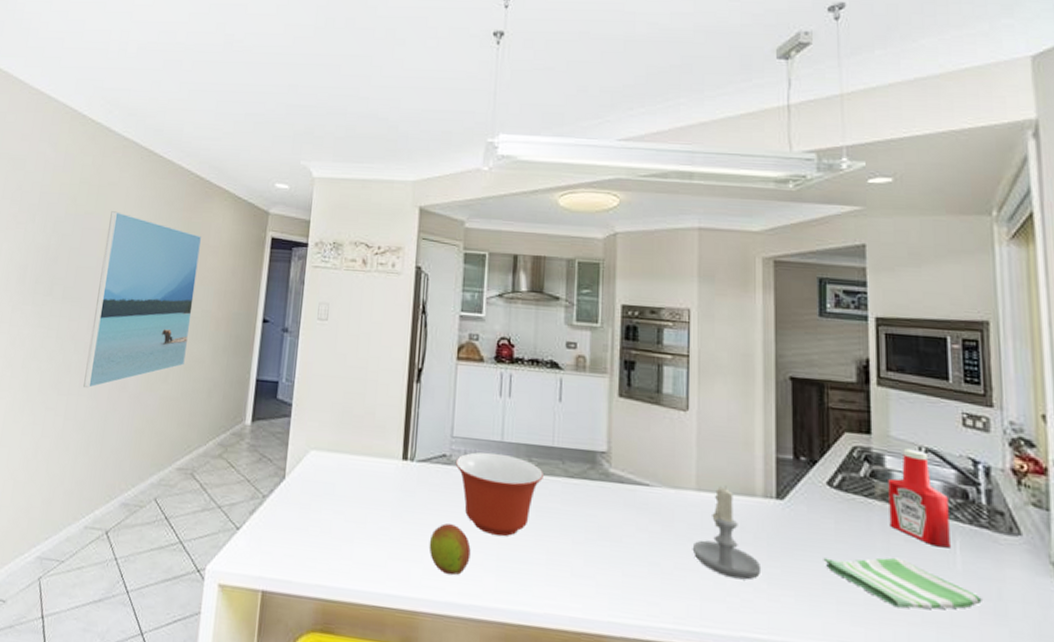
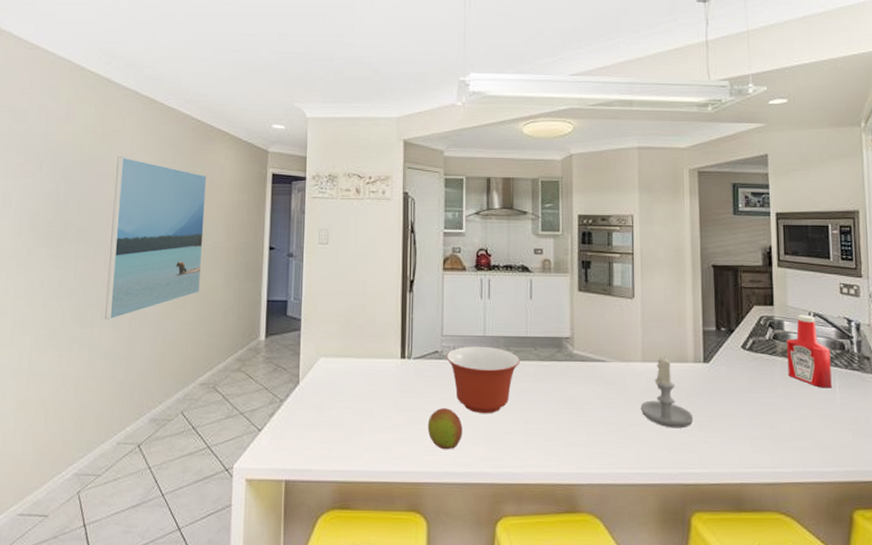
dish towel: present [823,557,984,609] -> none [739,399,855,437]

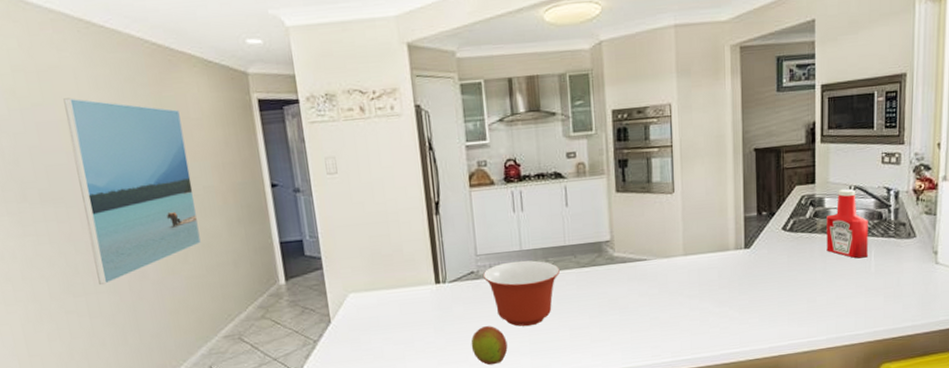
candle: present [640,355,694,429] -> none [682,247,735,315]

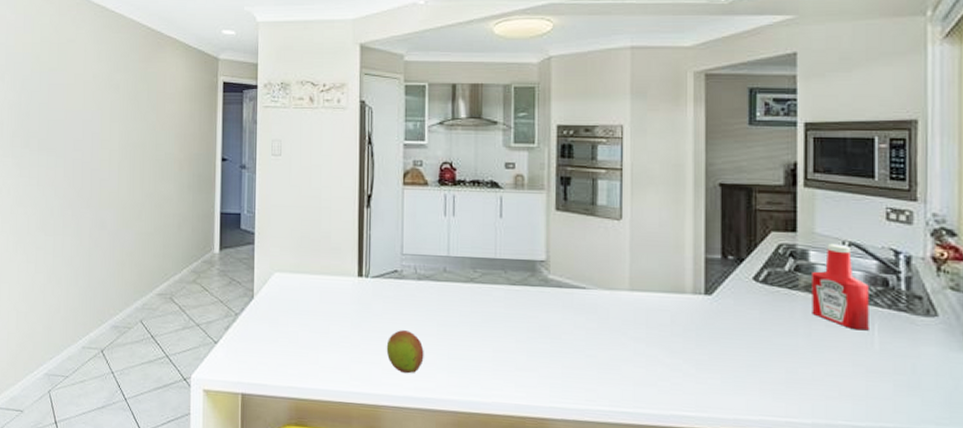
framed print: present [63,97,201,284] -> none [67,66,158,228]
mixing bowl: present [482,260,560,327] -> none [406,266,487,339]

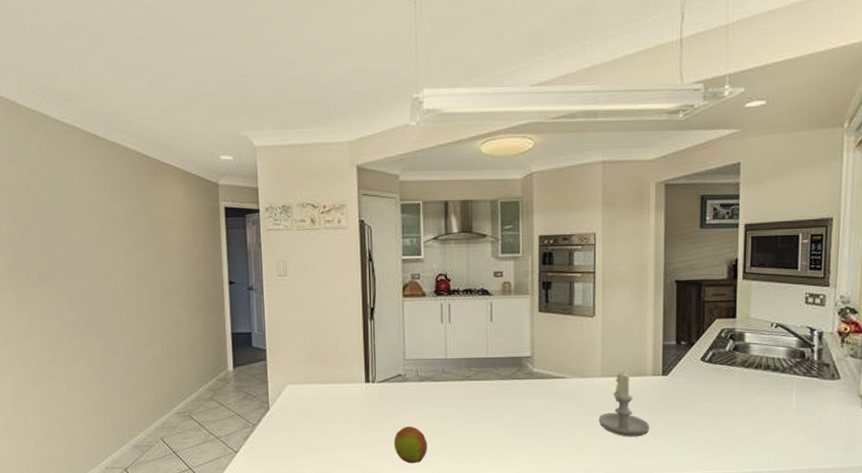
candle: none [626,285,690,367] -> present [598,370,650,437]
ketchup bottle: present [812,243,869,331] -> none [746,325,790,395]

